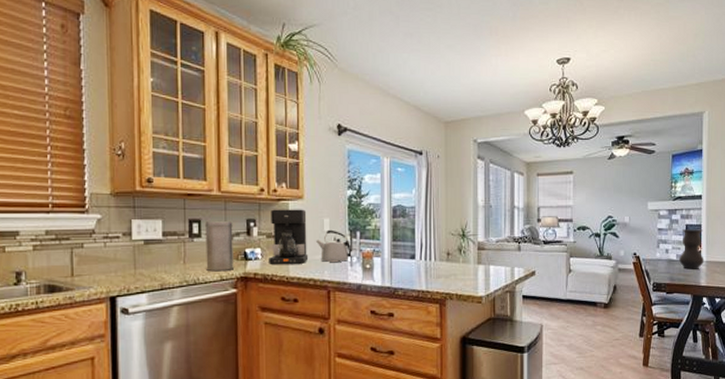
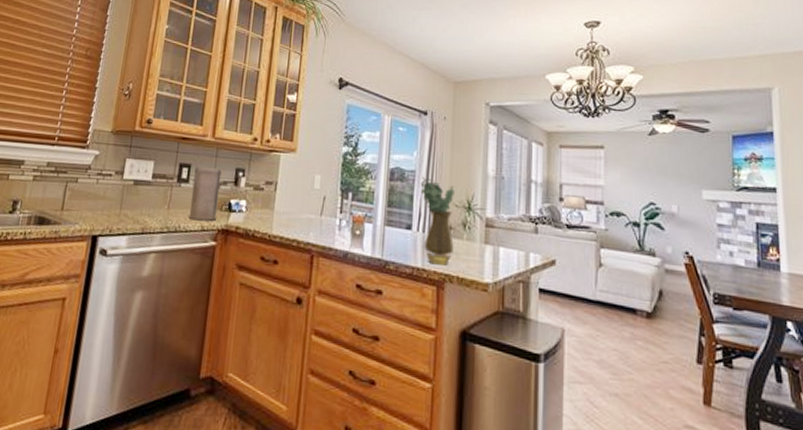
coffee maker: present [269,209,309,264] -> none [252,160,298,222]
kettle: present [316,229,352,263] -> none [304,187,342,225]
vase: none [420,211,452,286] -> present [420,176,455,266]
vase: present [679,229,704,269] -> none [749,228,786,283]

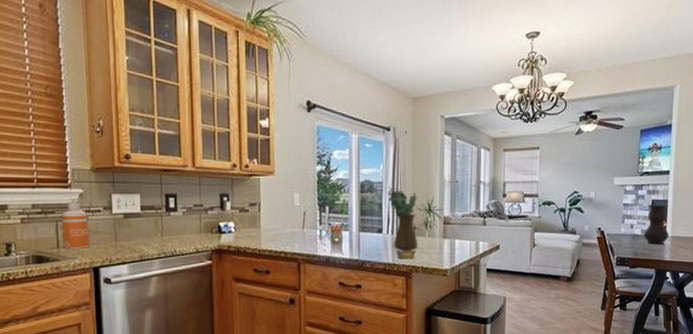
soap dispenser: none [67,159,98,215] -> present [61,198,90,250]
canister: present [188,167,222,222] -> none [181,196,208,244]
vase: none [749,228,786,283] -> present [644,204,670,244]

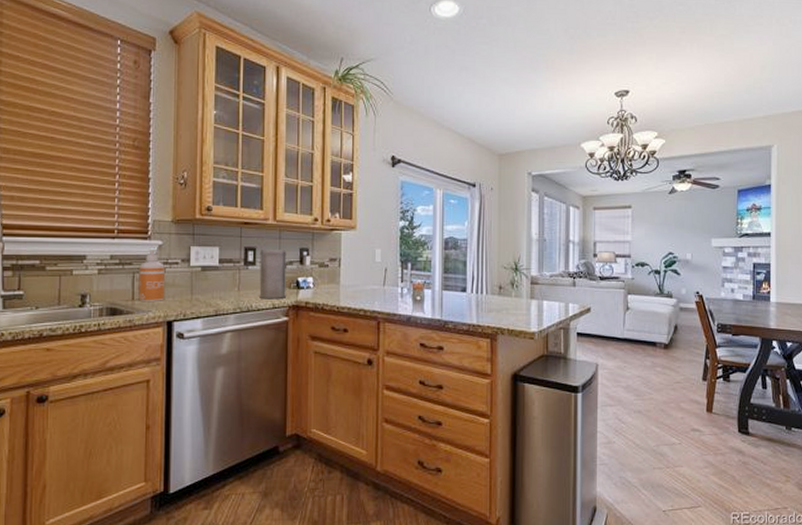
canister: none [181,196,208,244] -> present [259,250,286,300]
vase: present [388,186,418,259] -> none [472,243,504,320]
vase: present [644,204,670,244] -> none [746,268,774,311]

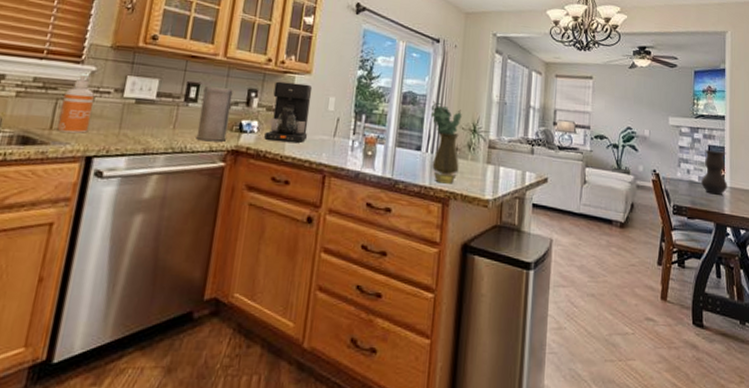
coffee maker: none [320,239,360,294] -> present [264,81,313,143]
vase: none [472,243,504,320] -> present [430,100,462,184]
vase: none [746,268,774,311] -> present [701,150,728,195]

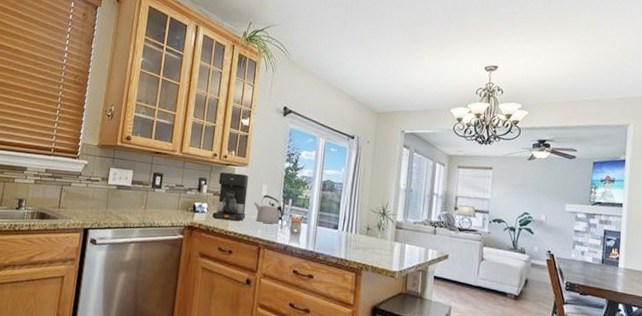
soap dispenser: present [57,75,95,134] -> none [63,167,88,212]
canister: present [196,86,233,142] -> none [161,176,188,219]
kettle: none [318,109,355,146] -> present [254,194,283,224]
vase: present [430,100,462,184] -> none [346,187,373,258]
vase: present [701,150,728,195] -> none [595,234,623,275]

